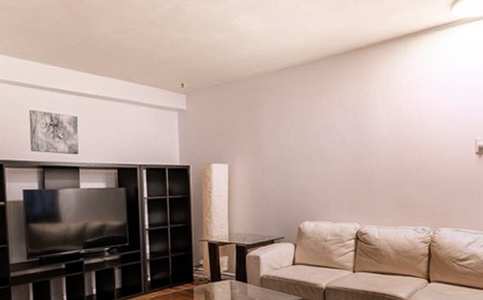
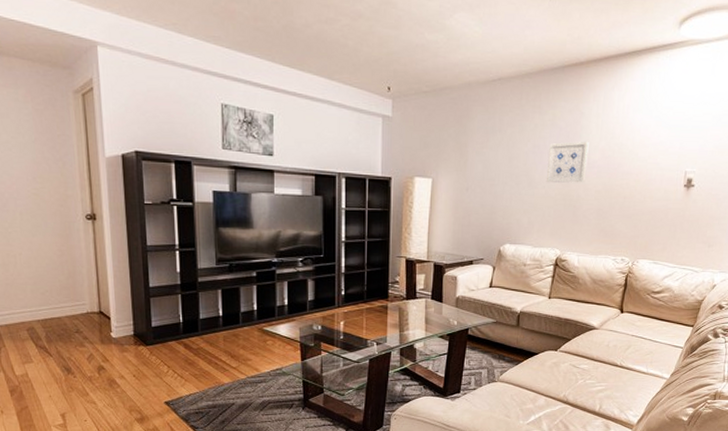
wall art: none [338,118,377,160] -> present [545,141,589,184]

